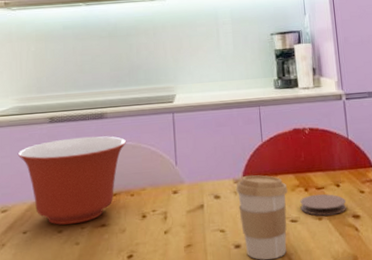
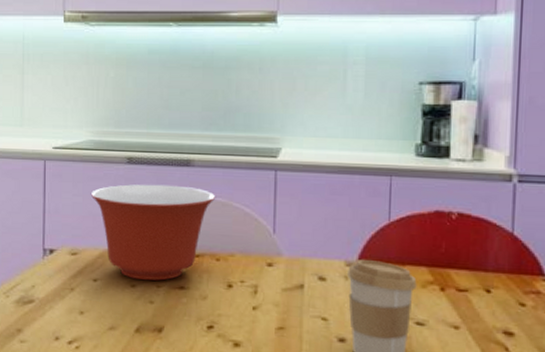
coaster: present [300,193,347,216] -> none [431,296,497,326]

